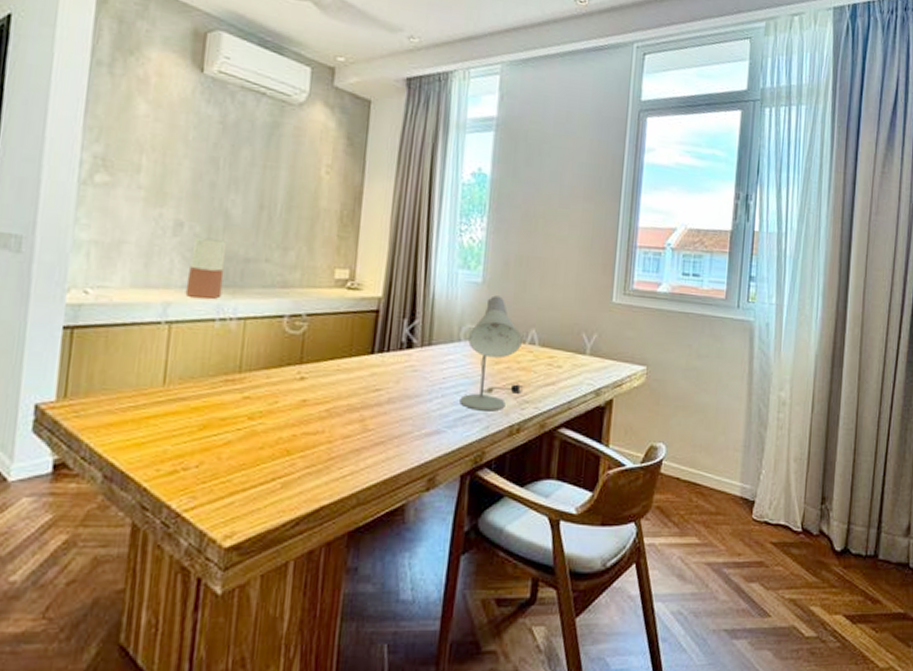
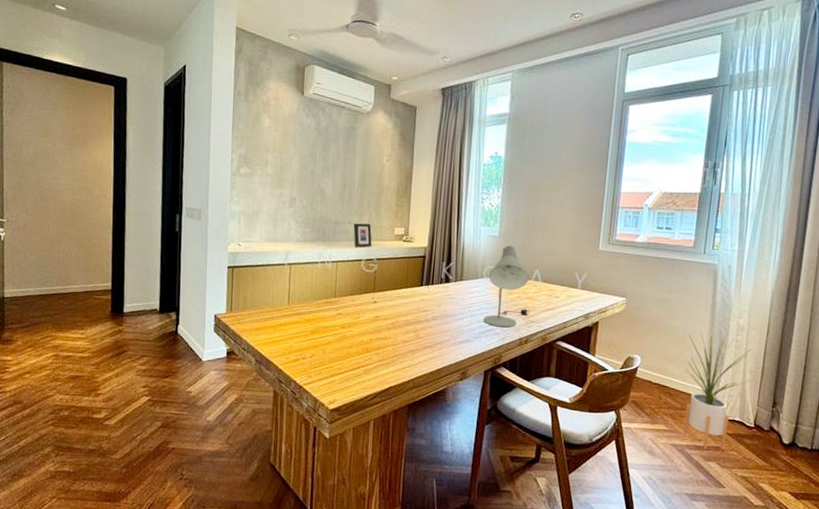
vase: present [185,237,226,300] -> none [299,208,323,249]
picture frame: none [272,261,301,298] -> present [353,223,372,248]
house plant: none [715,407,799,566] -> present [682,330,753,449]

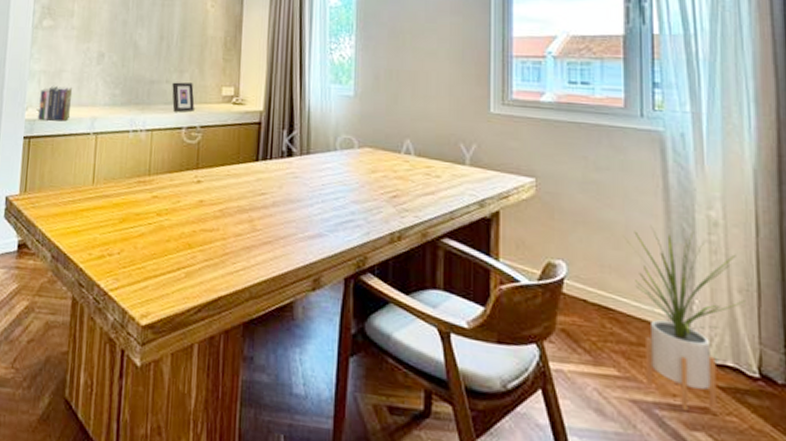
books: none [239,224,269,254] -> present [38,85,73,122]
desk lamp: present [483,245,530,328] -> none [339,108,402,218]

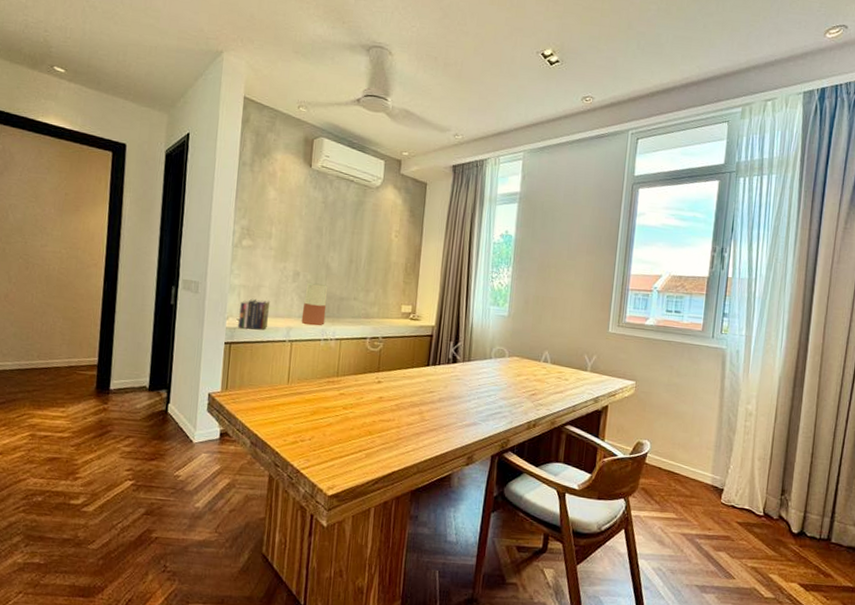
vase: none [107,64,136,115] -> present [301,282,328,326]
picture frame: present [172,82,195,112] -> none [359,299,378,325]
house plant: present [625,225,746,411] -> none [691,415,762,539]

